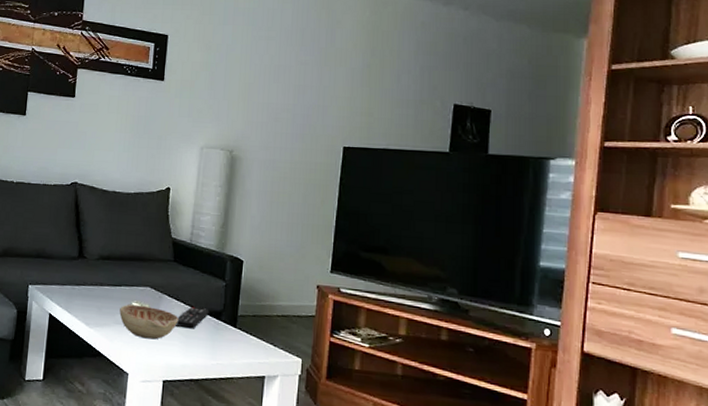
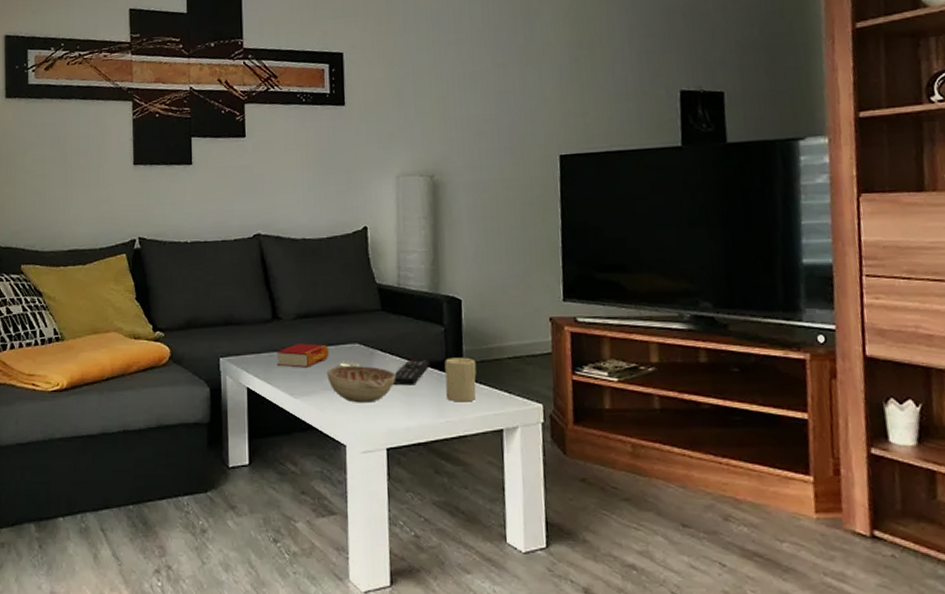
book: none [77,281,124,303] -> present [276,343,329,368]
candle: none [219,309,249,349] -> present [445,357,477,402]

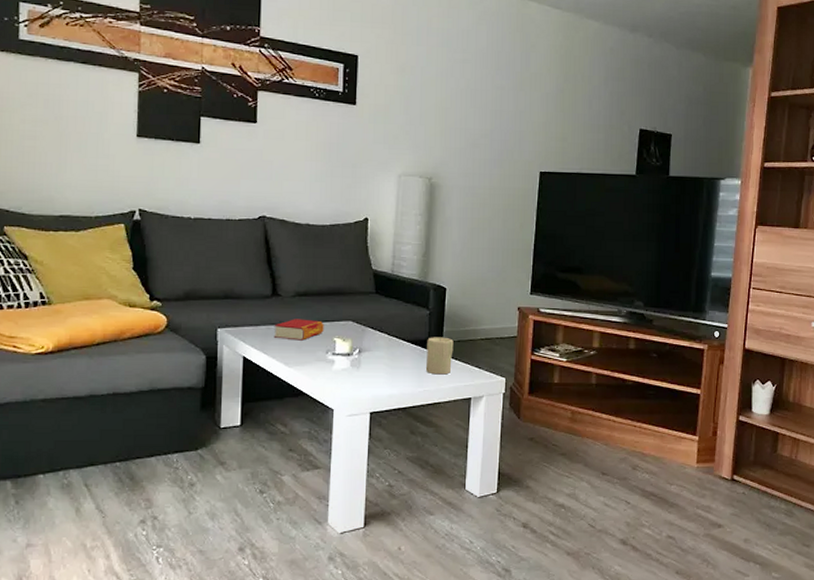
decorative bowl: present [327,365,396,403] -> none [321,340,383,373]
remote control: present [393,359,430,386] -> none [381,336,414,359]

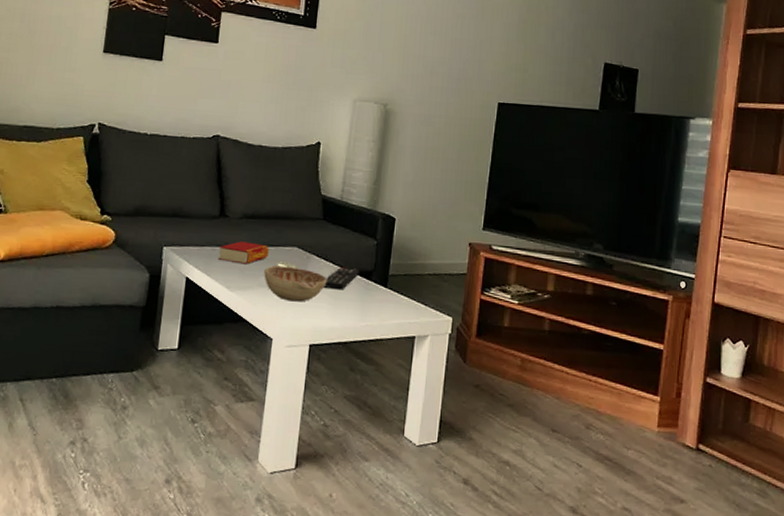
decorative bowl: none [321,340,383,373] -> present [264,265,327,302]
remote control: none [381,336,414,359] -> present [324,266,360,290]
candle: present [425,337,454,375] -> none [369,269,400,310]

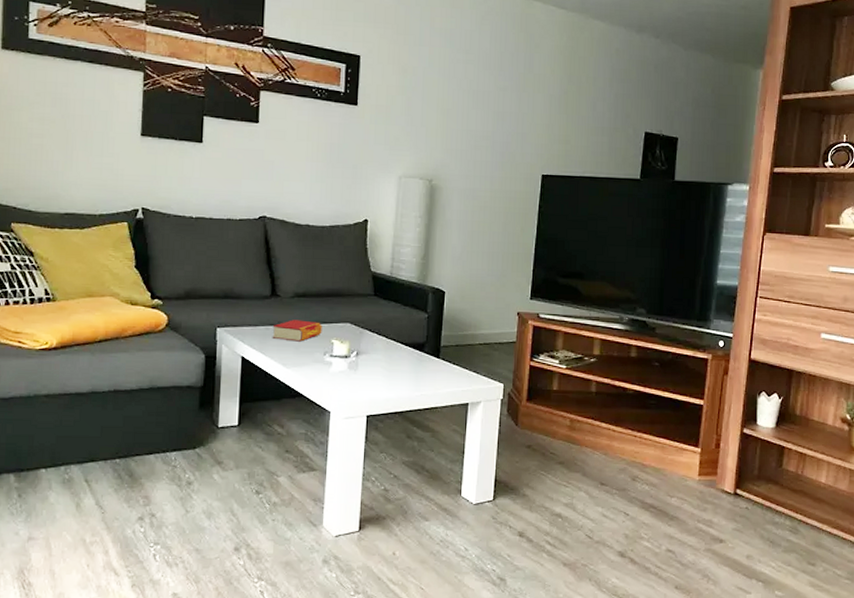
decorative bowl: present [264,265,327,302] -> none [318,341,381,376]
remote control: present [324,266,360,290] -> none [378,339,412,363]

